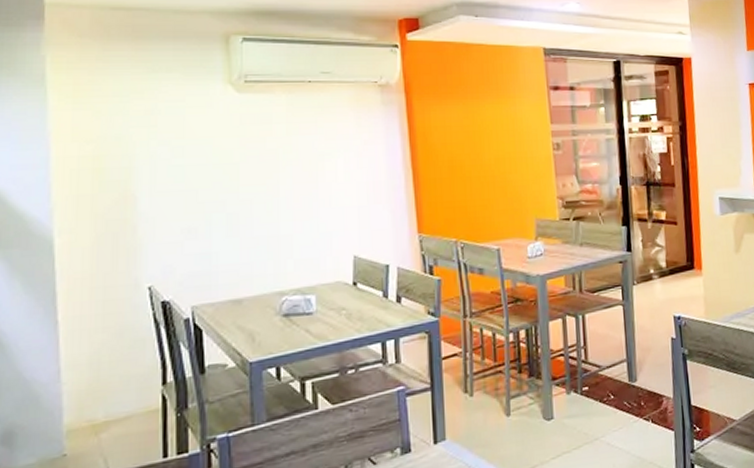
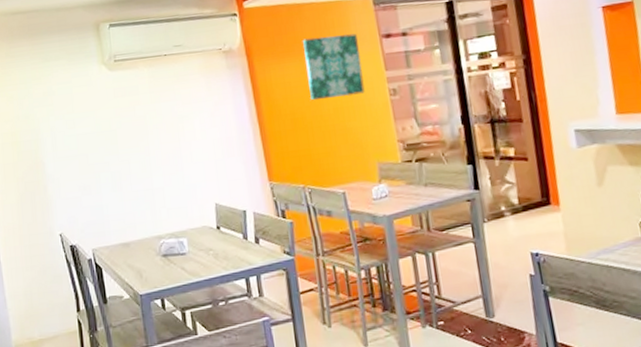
wall art: none [468,81,528,149] -> present [303,33,365,101]

